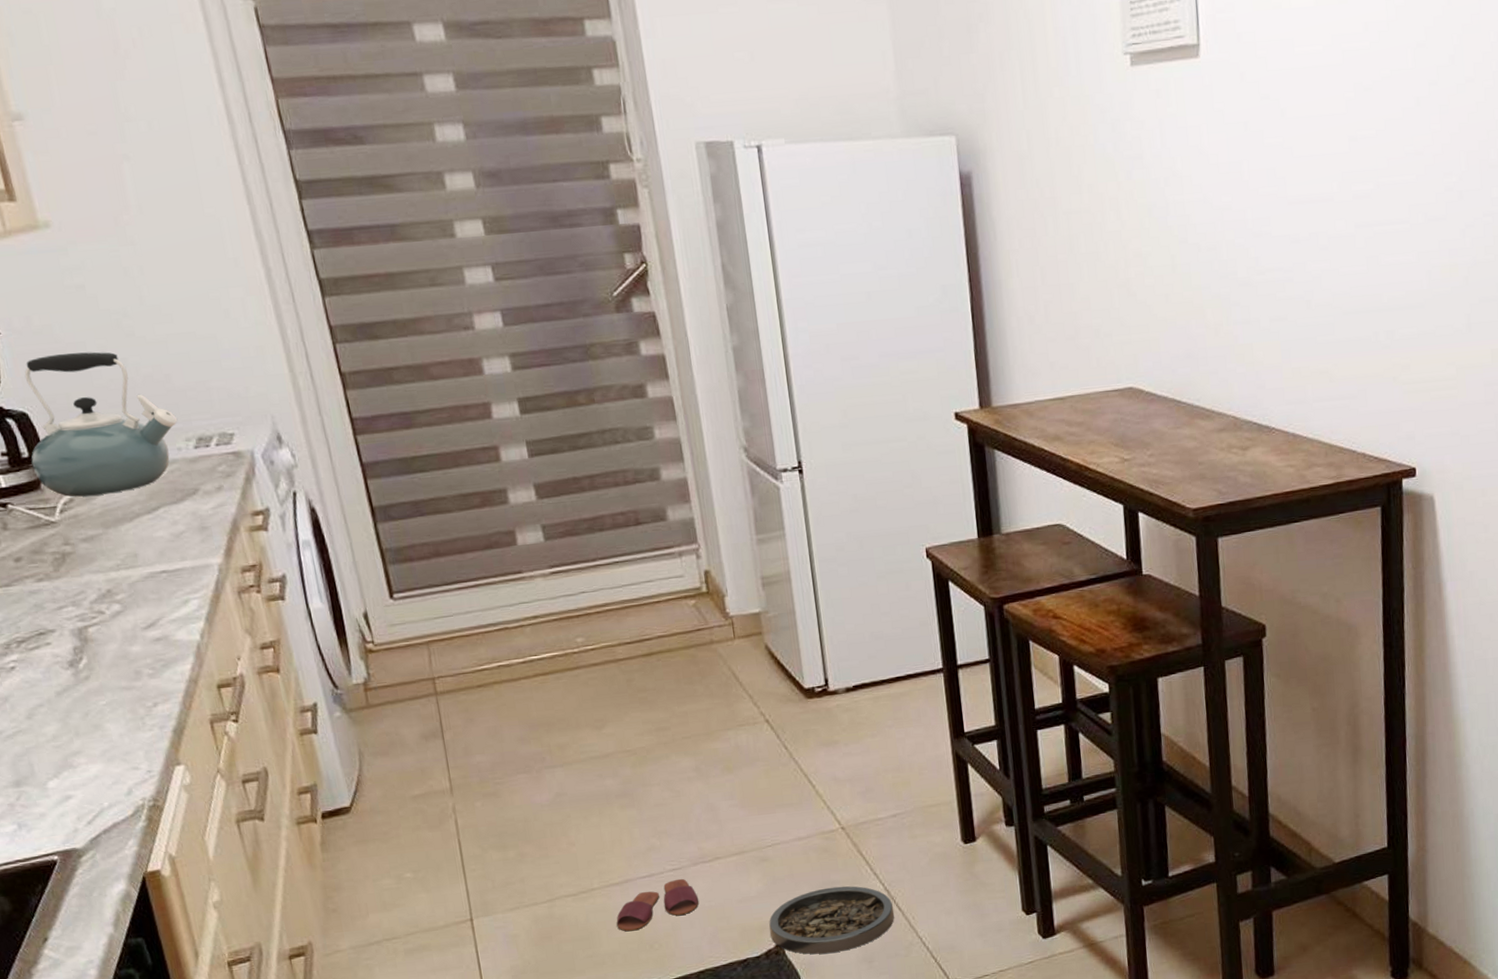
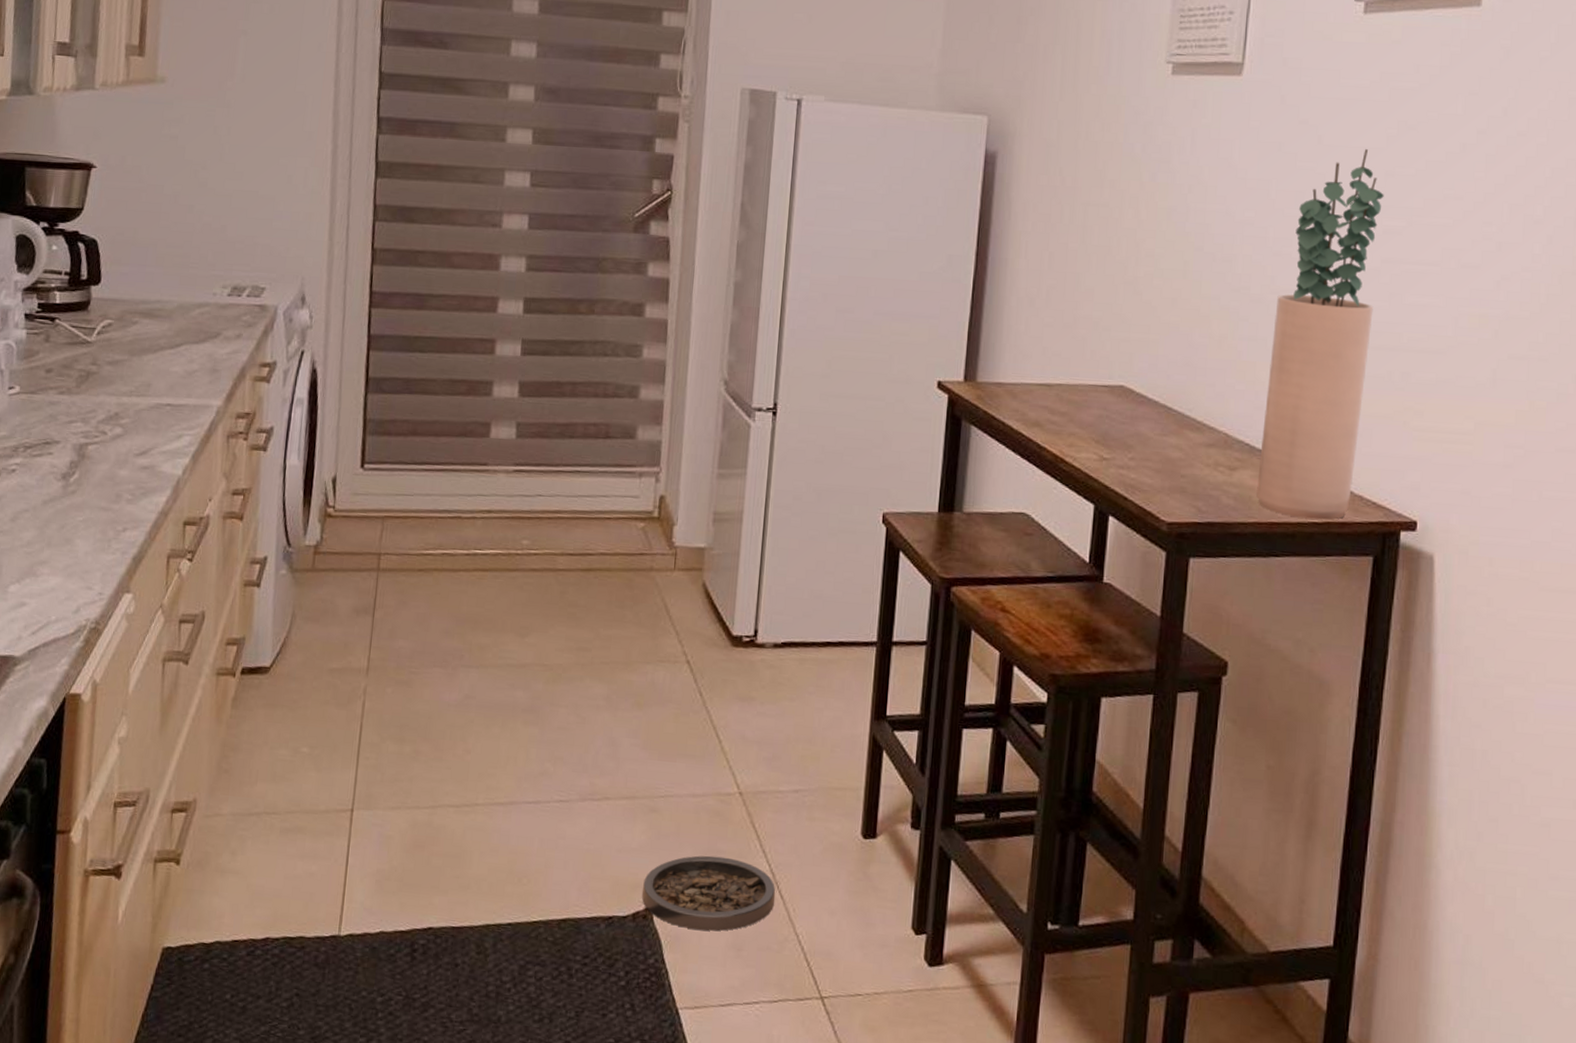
kettle: present [24,351,178,497] -> none [86,192,221,325]
slippers: present [616,878,699,932] -> none [491,812,579,859]
vase: none [1263,115,1355,483] -> present [1256,148,1384,520]

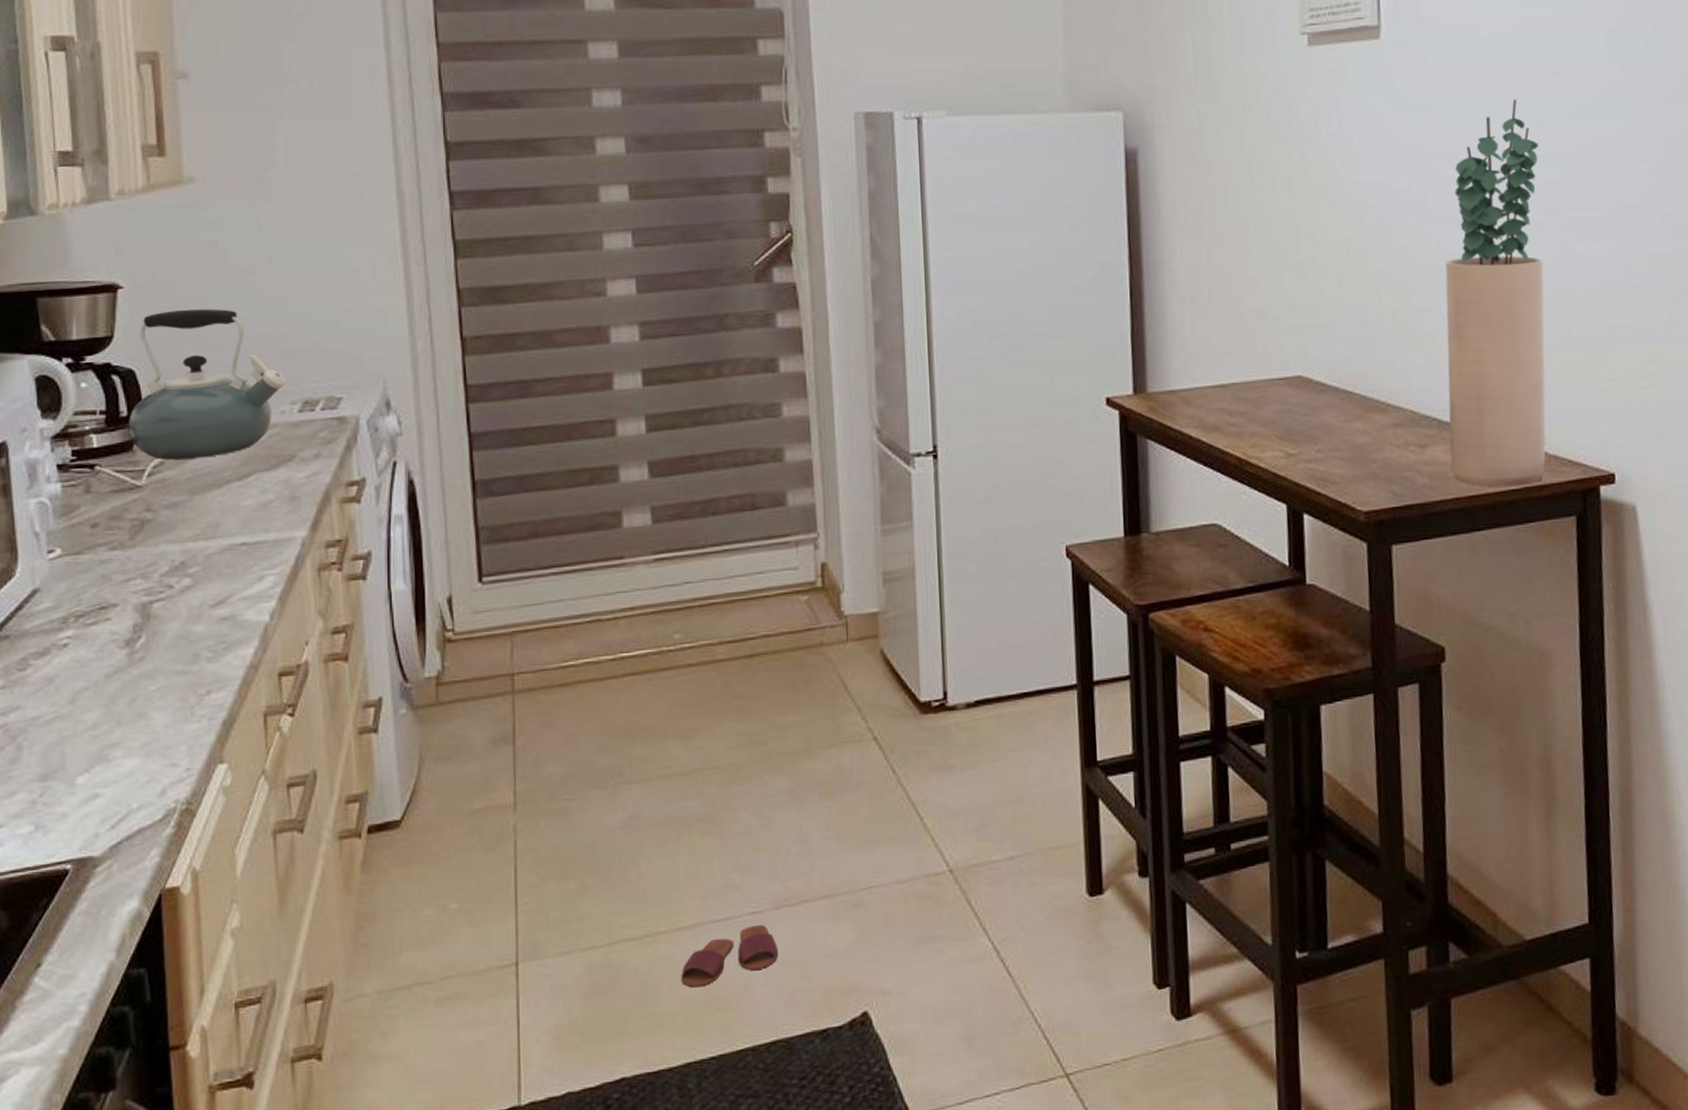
kettle: none [86,192,221,325] -> present [129,308,287,460]
slippers: none [491,812,579,859] -> present [681,924,779,988]
pet bowl: present [642,855,775,931] -> none [857,942,1002,1027]

